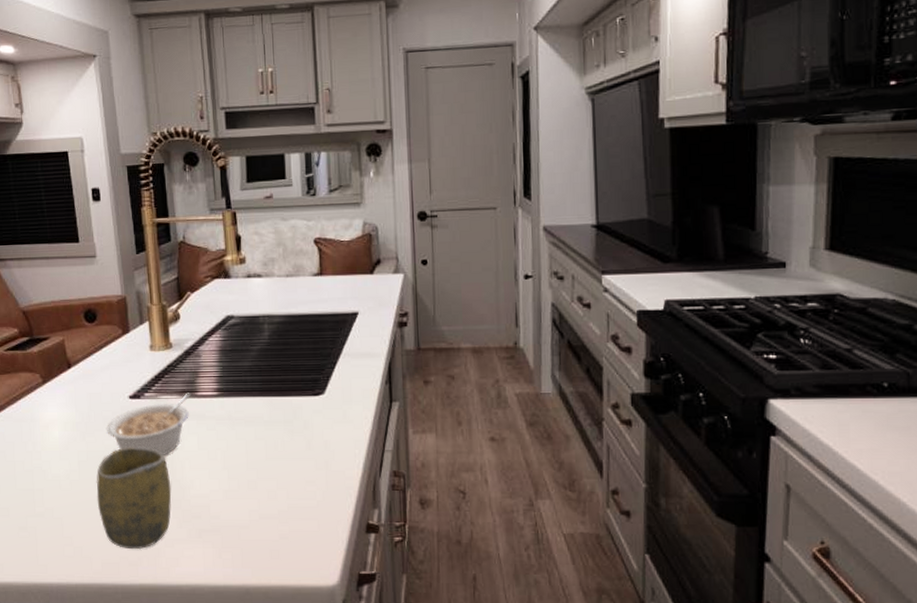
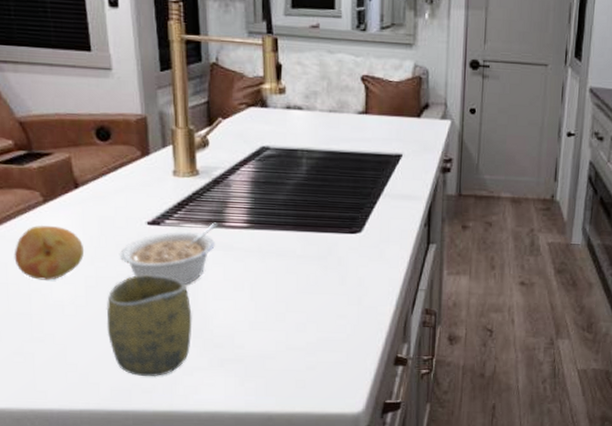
fruit: none [19,404,77,457] -> present [14,224,85,280]

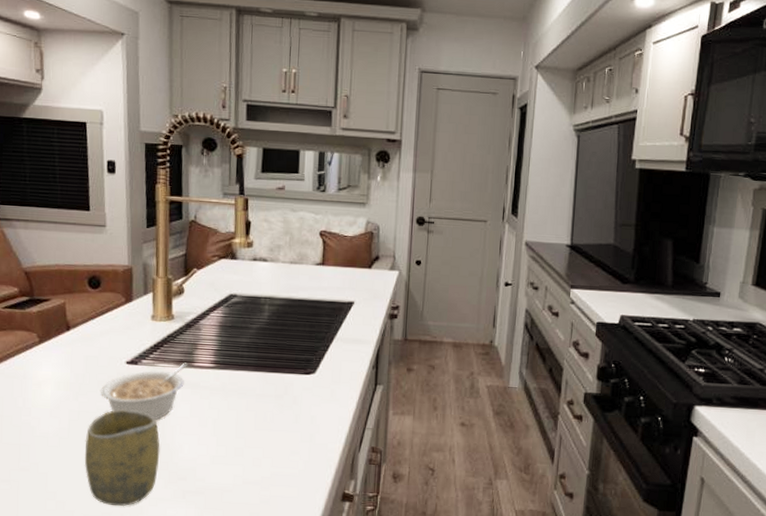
fruit: present [14,224,85,280] -> none [10,363,71,414]

